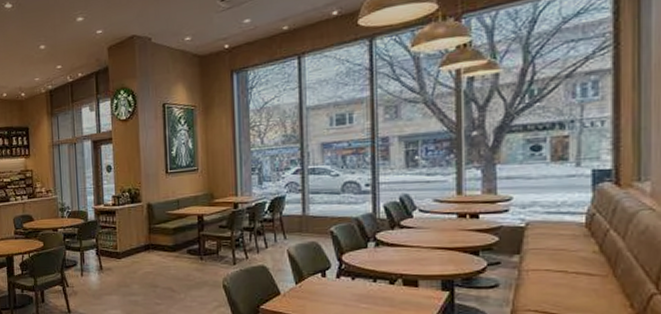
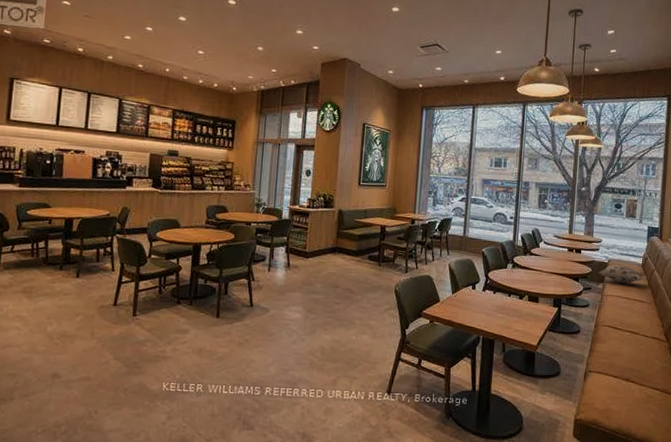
decorative pillow: none [510,228,591,253] -> present [598,265,644,284]

